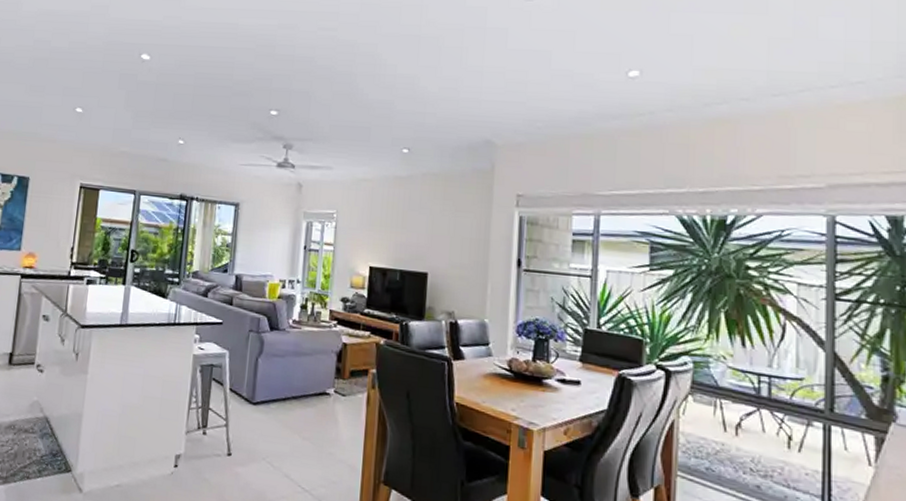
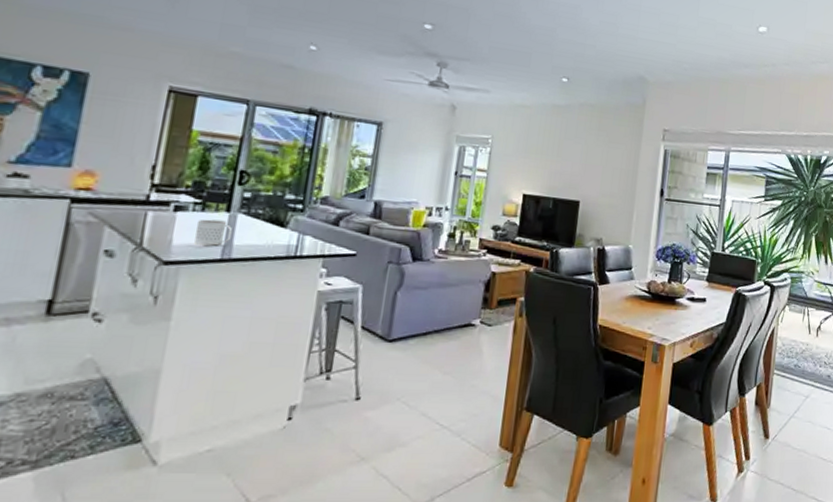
mug: none [101,291,128,314] -> present [194,219,233,247]

